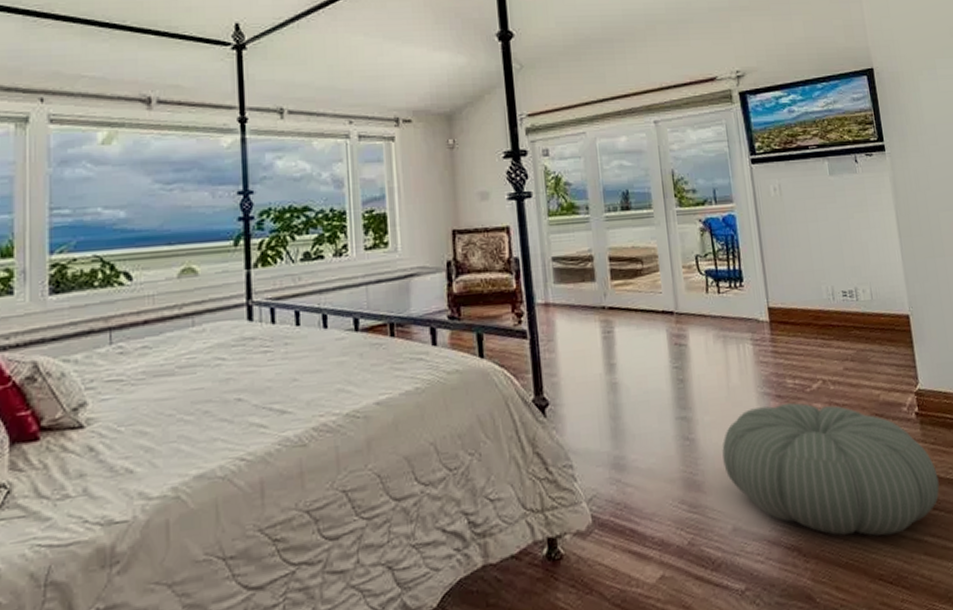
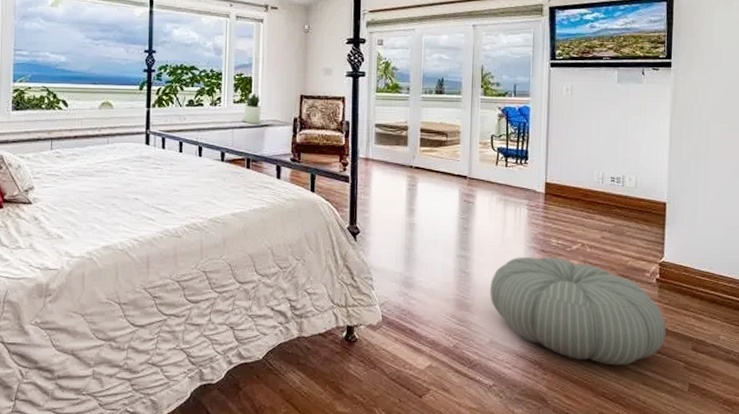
planter: none [378,234,404,276] -> present [242,94,261,124]

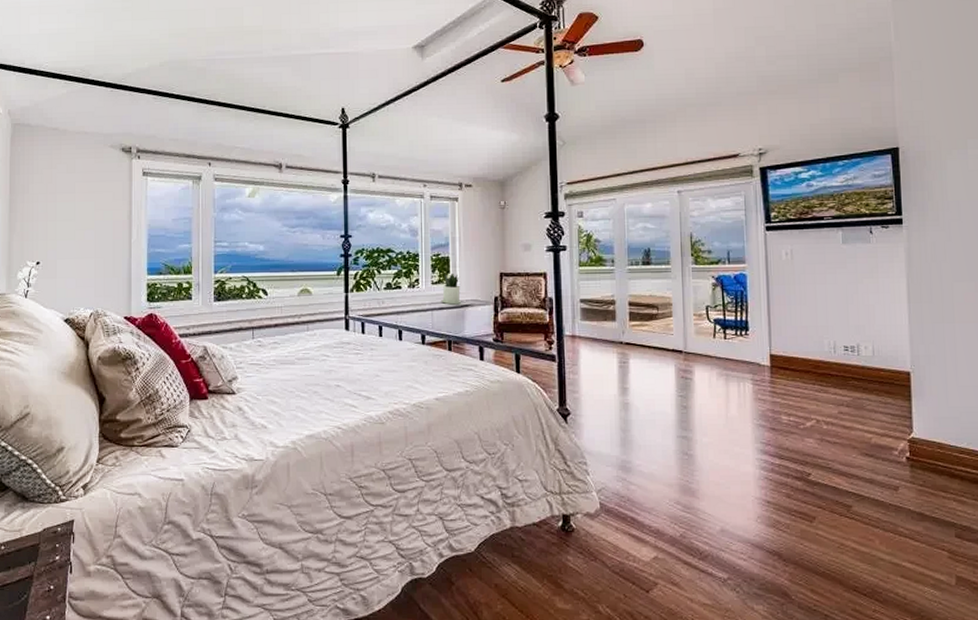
pouf: present [490,257,666,366] -> none [717,436,923,556]

